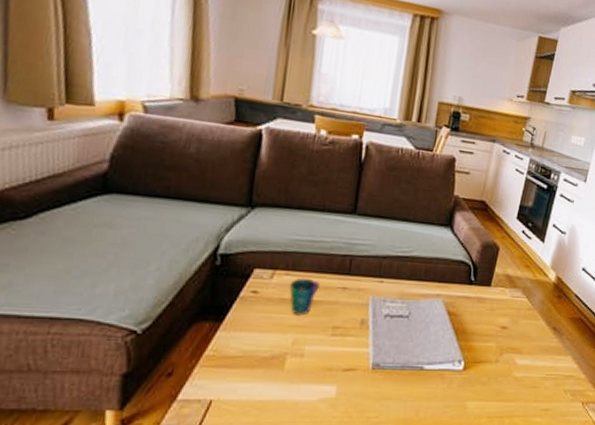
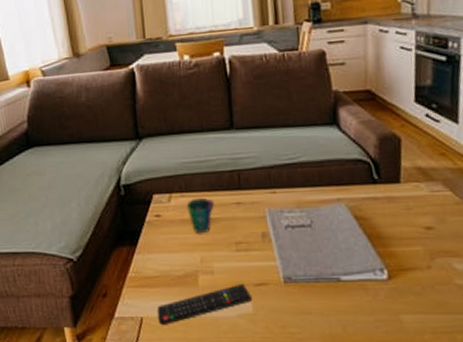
remote control: none [229,369,338,410] -> present [157,284,253,326]

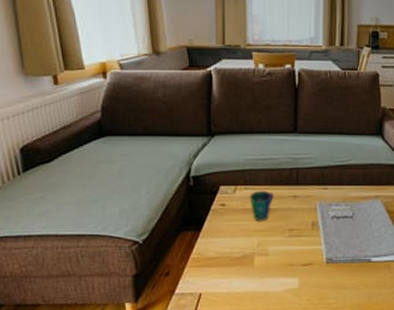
remote control: present [157,284,253,326] -> none [215,264,299,300]

